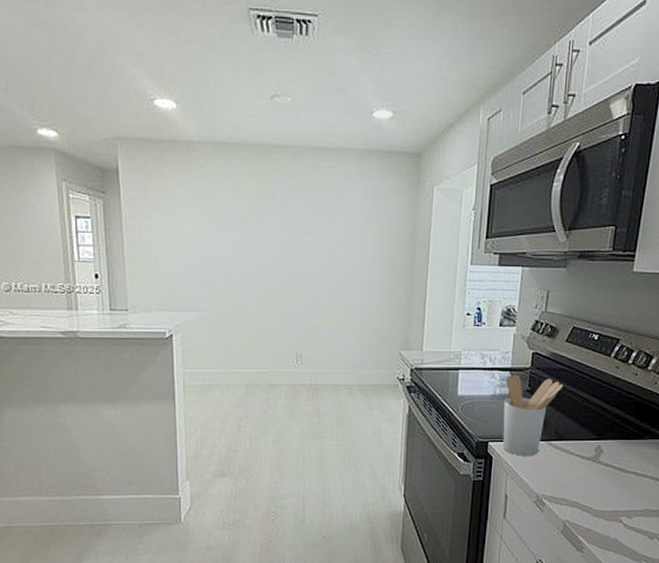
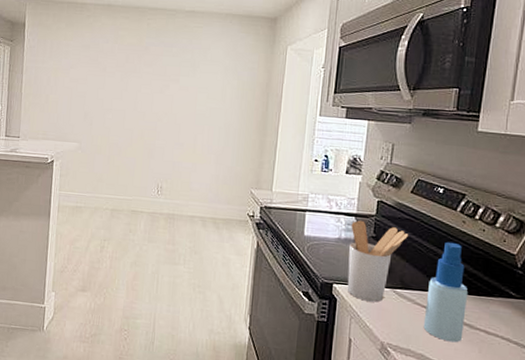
spray bottle: none [577,389,621,487] -> present [423,242,469,343]

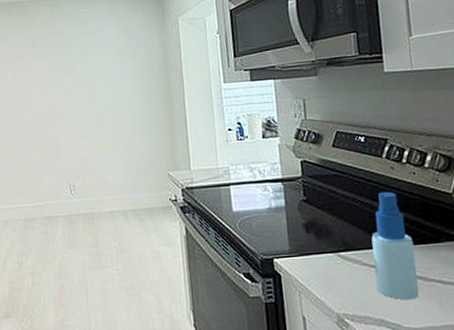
utensil holder: present [347,220,409,303] -> none [279,184,341,272]

